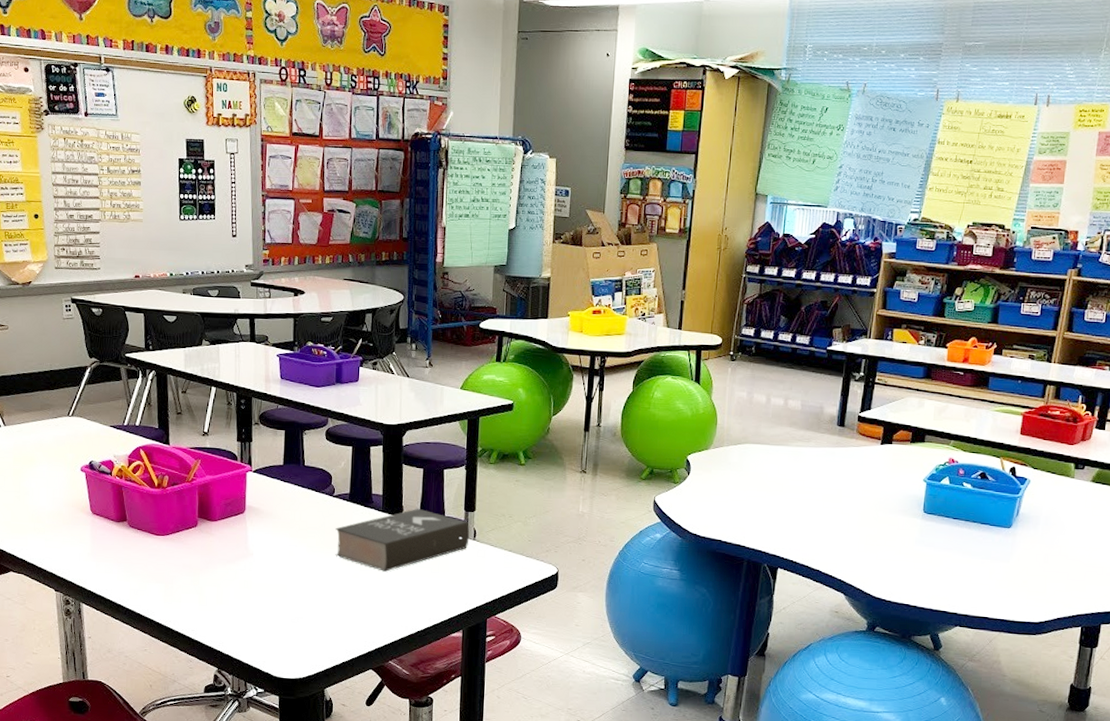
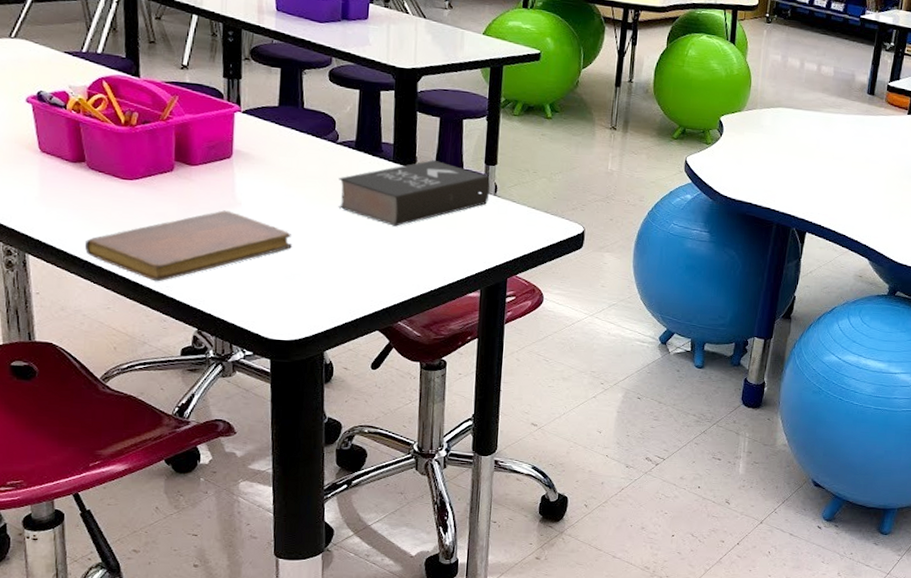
notebook: none [126,560,296,626] -> present [84,210,292,282]

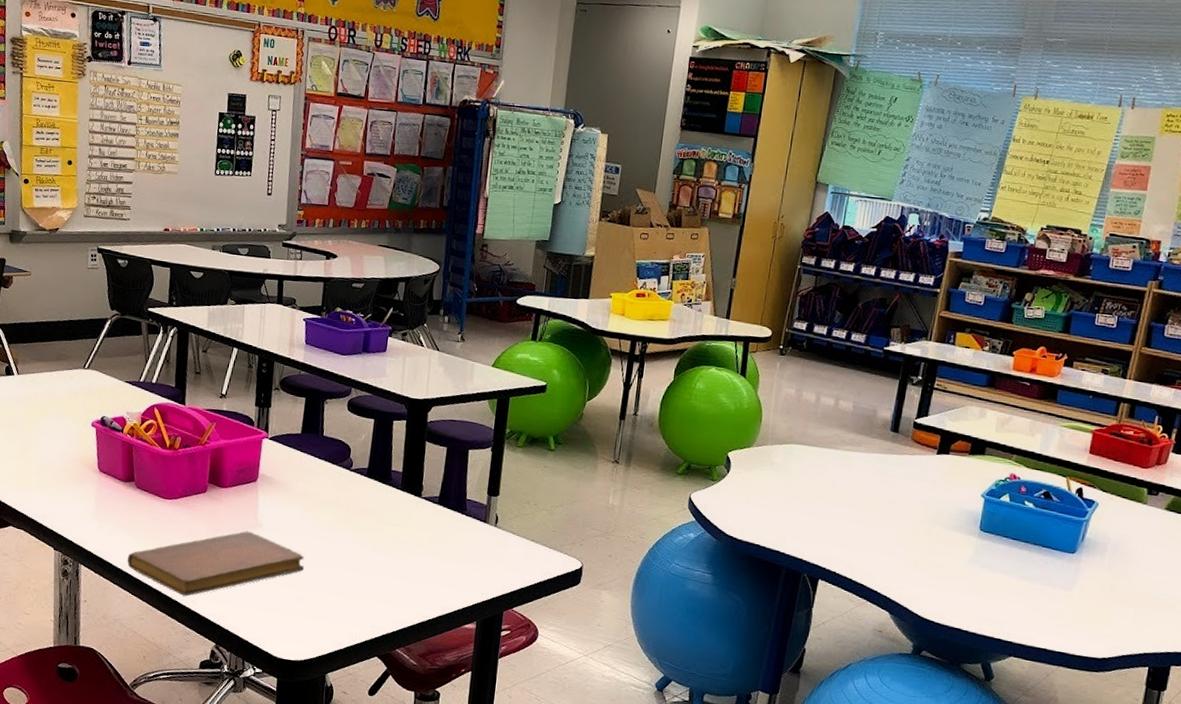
book: present [338,160,490,226] -> none [348,489,491,554]

